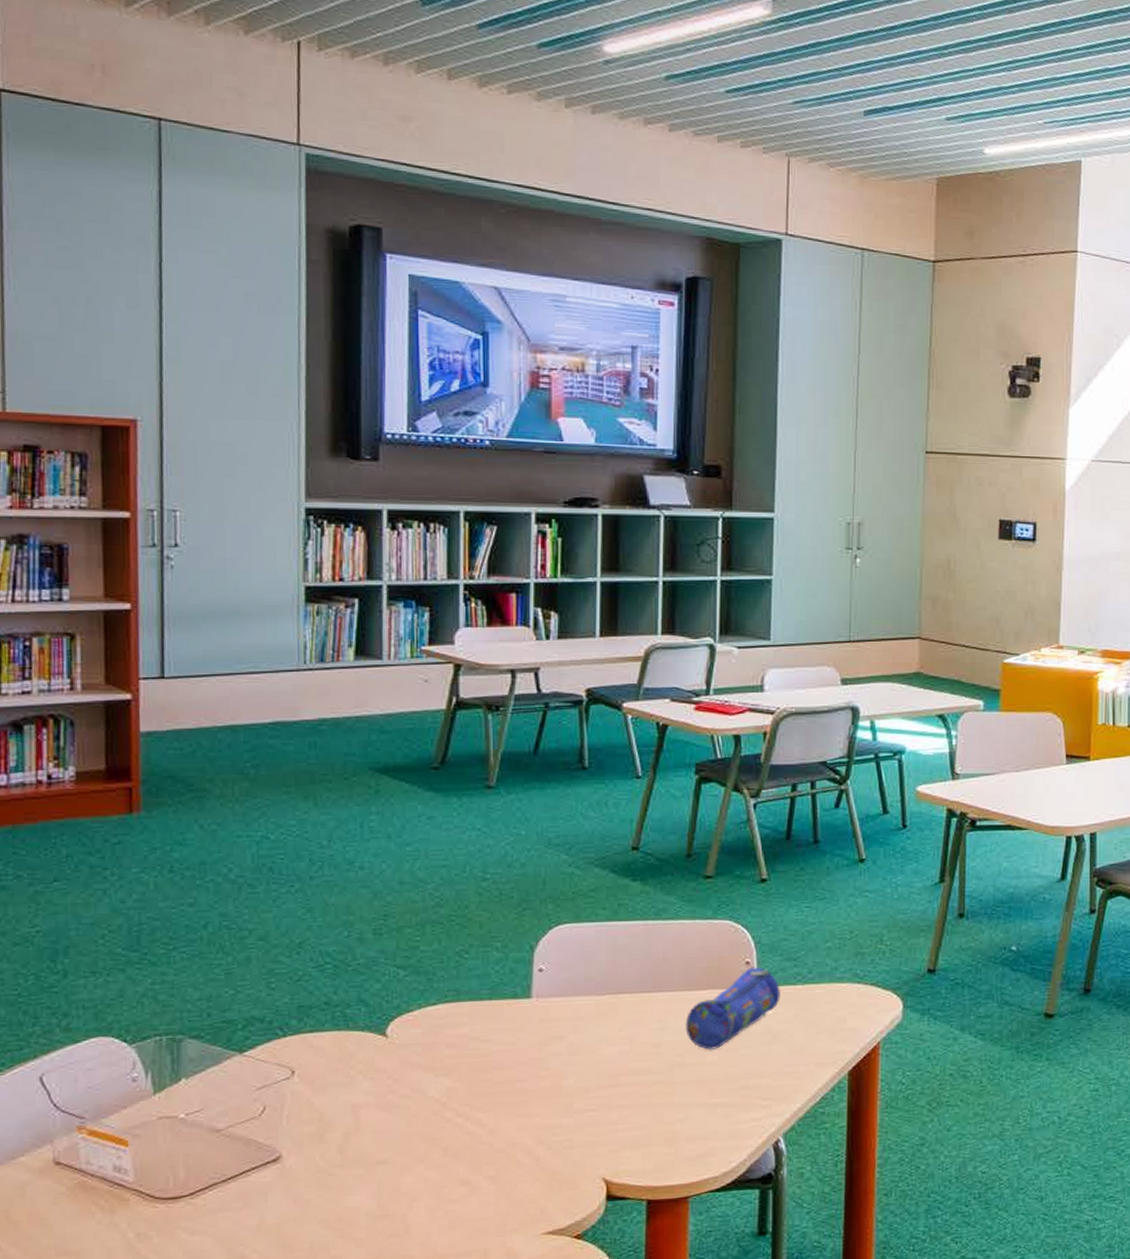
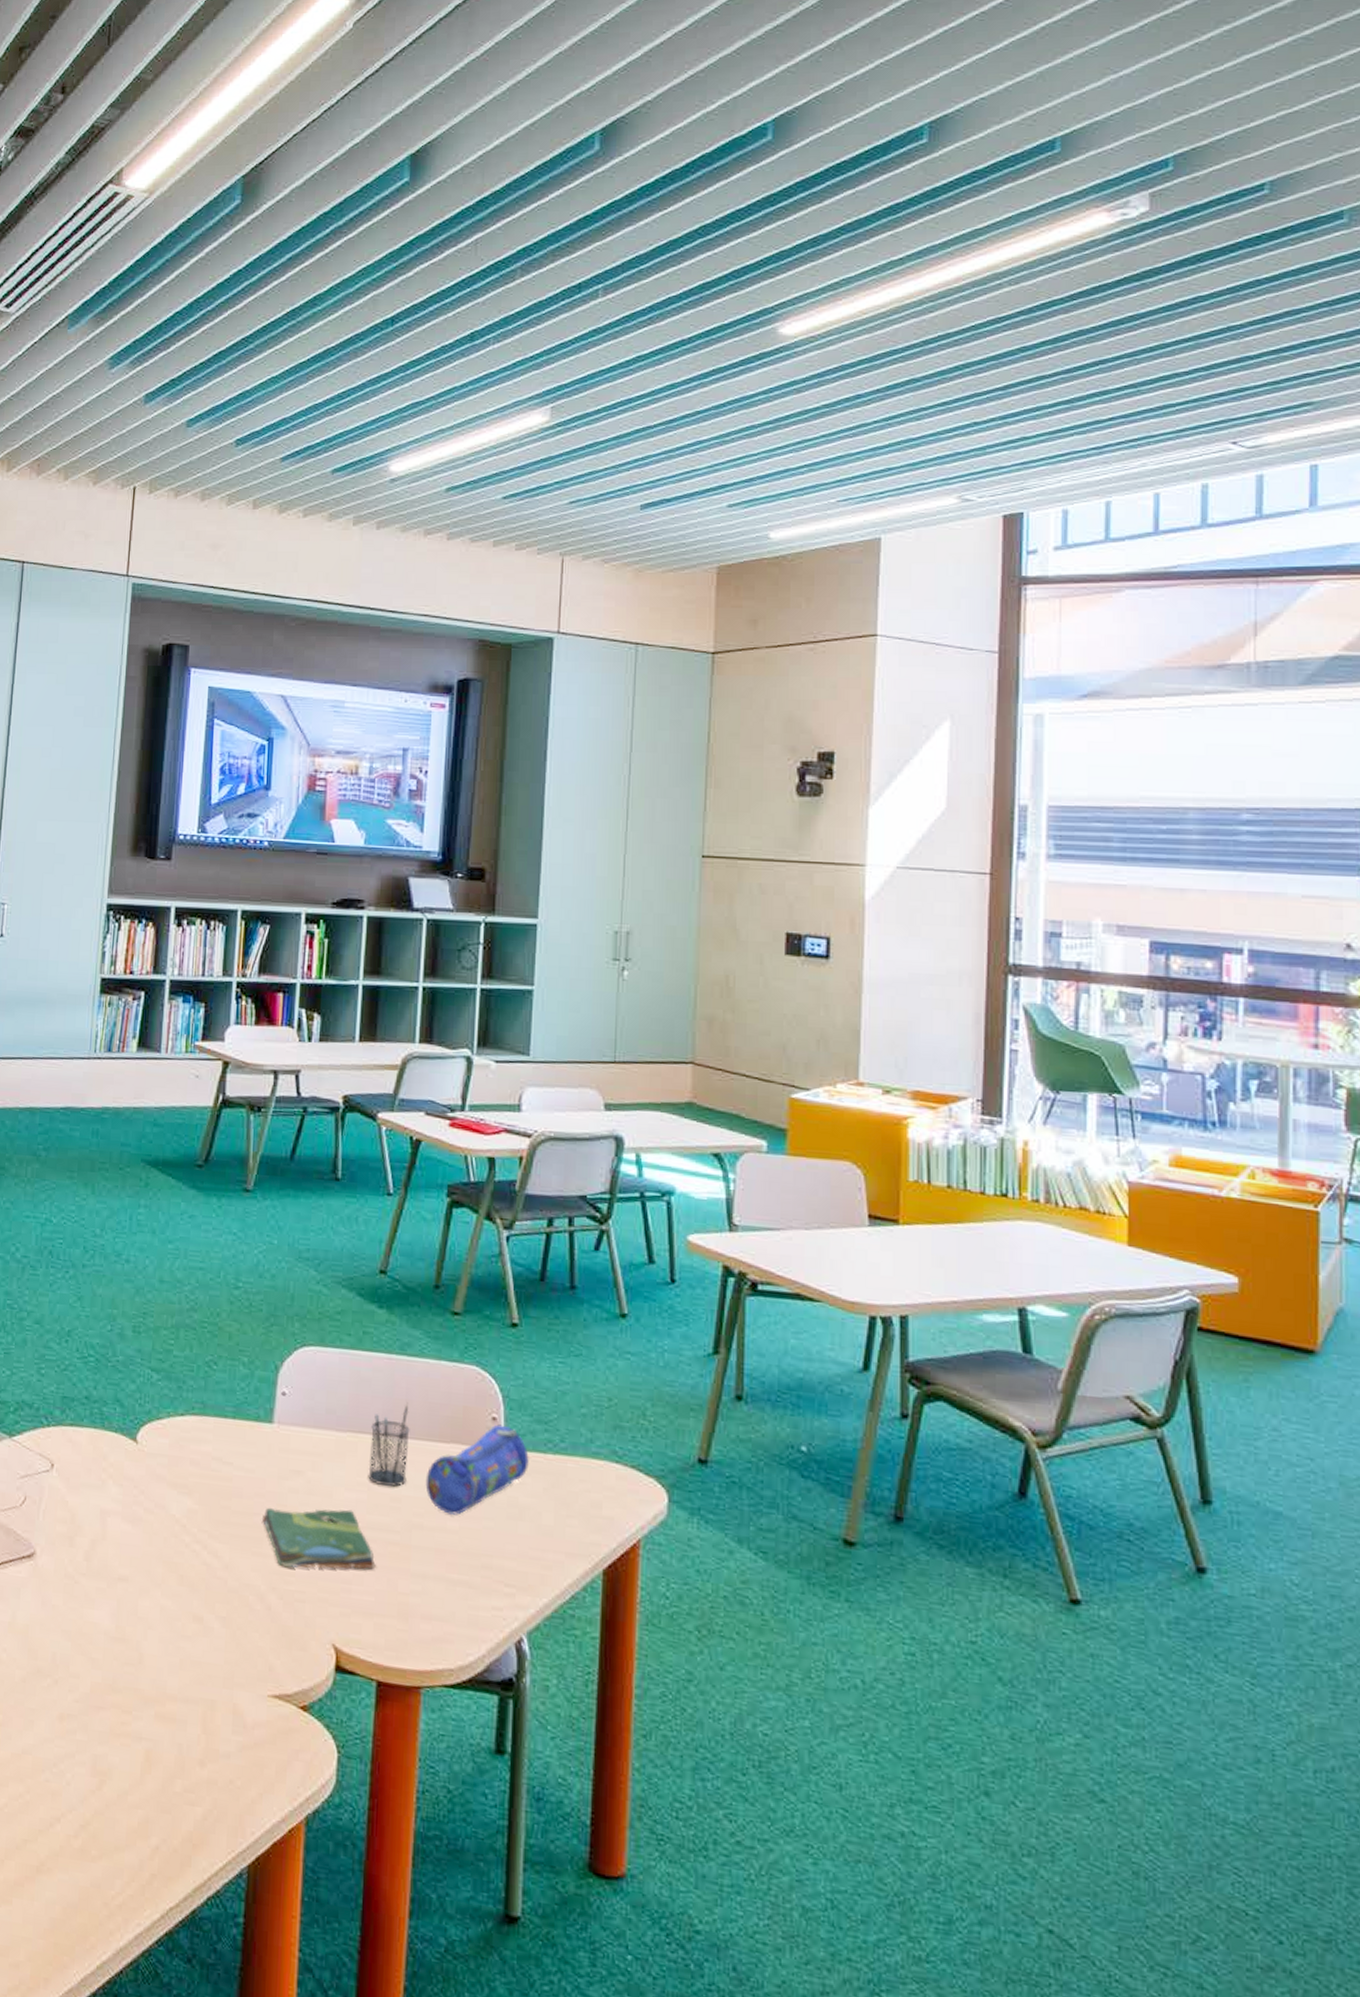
notebook: none [526,1061,641,1122] -> present [263,1507,376,1570]
pencil holder: none [629,960,668,1035] -> present [368,1402,410,1487]

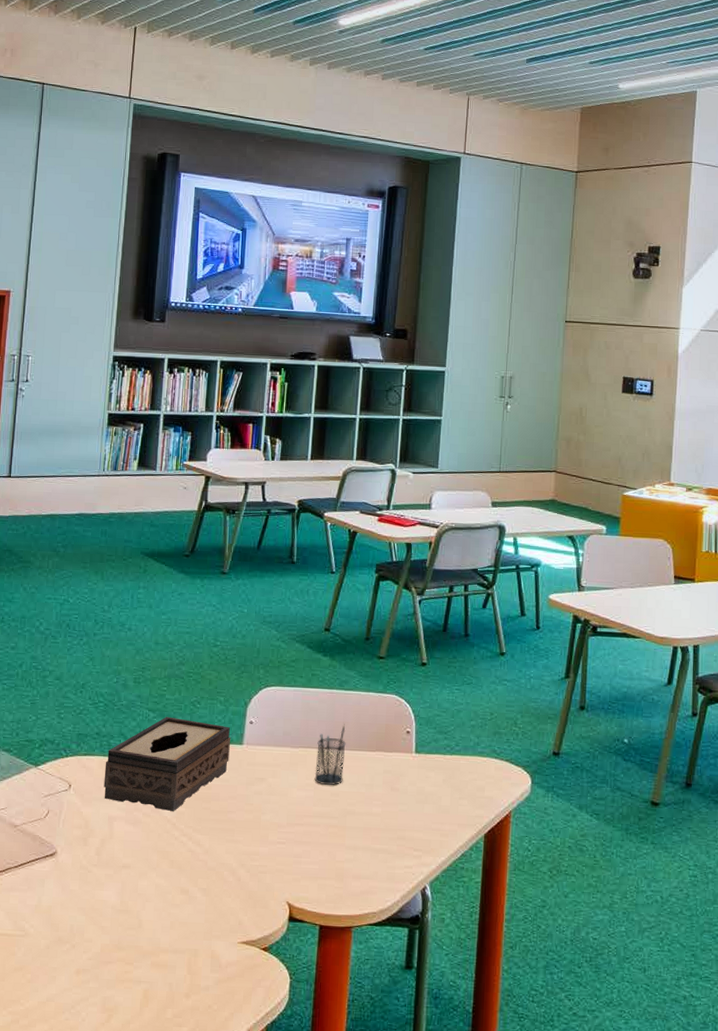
tissue box: none [94,1379,257,1509] -> present [103,716,230,812]
notebook: present [263,1507,376,1570] -> none [235,804,320,849]
pencil case: present [425,1424,529,1515] -> none [357,736,433,803]

